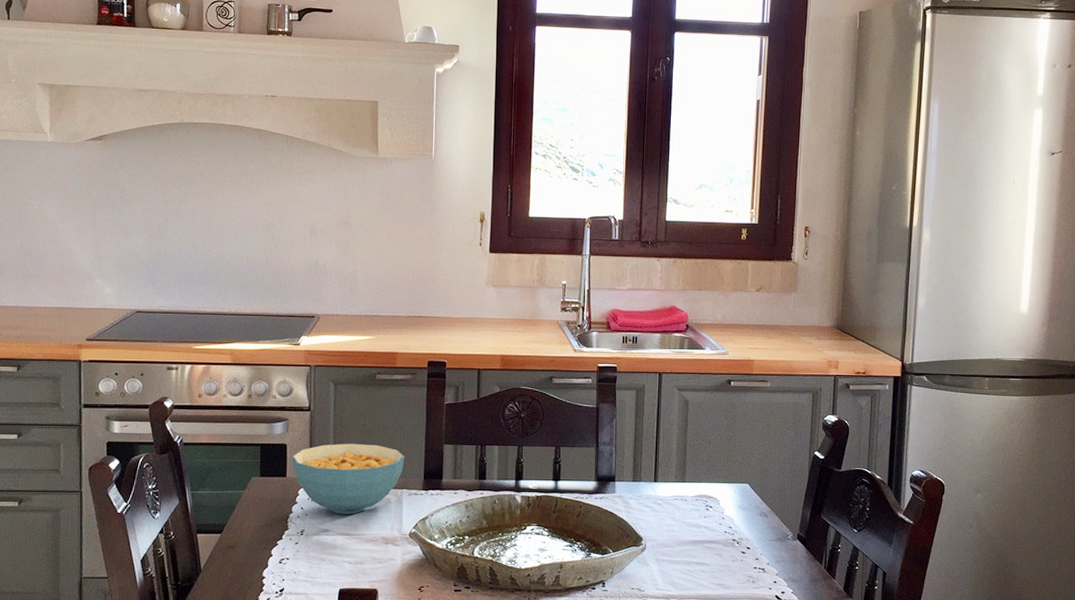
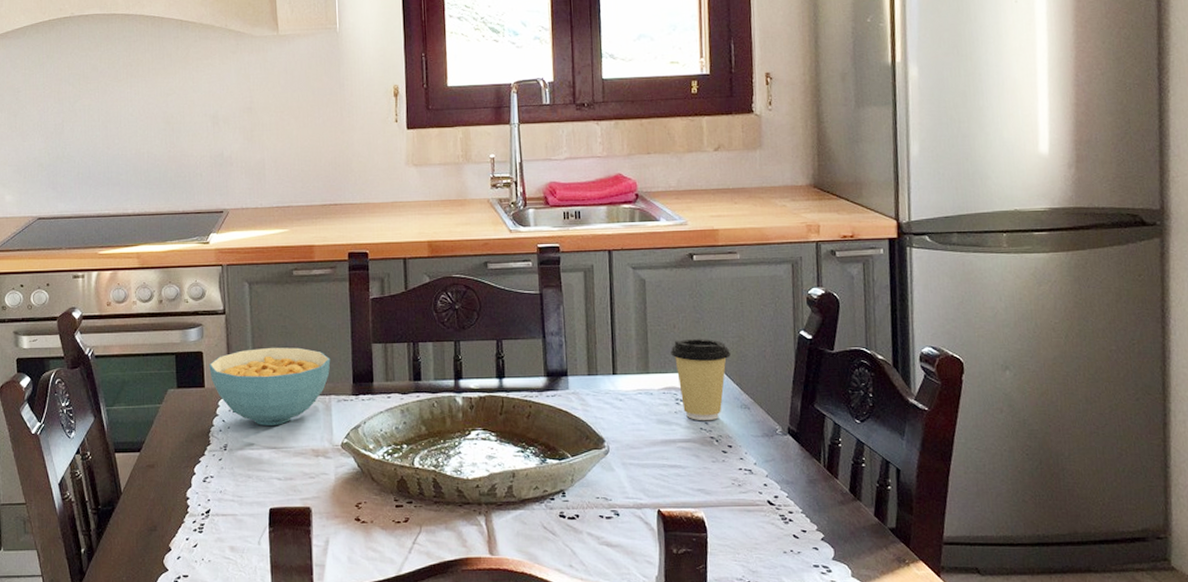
coffee cup: none [705,454,755,526] -> present [670,339,730,421]

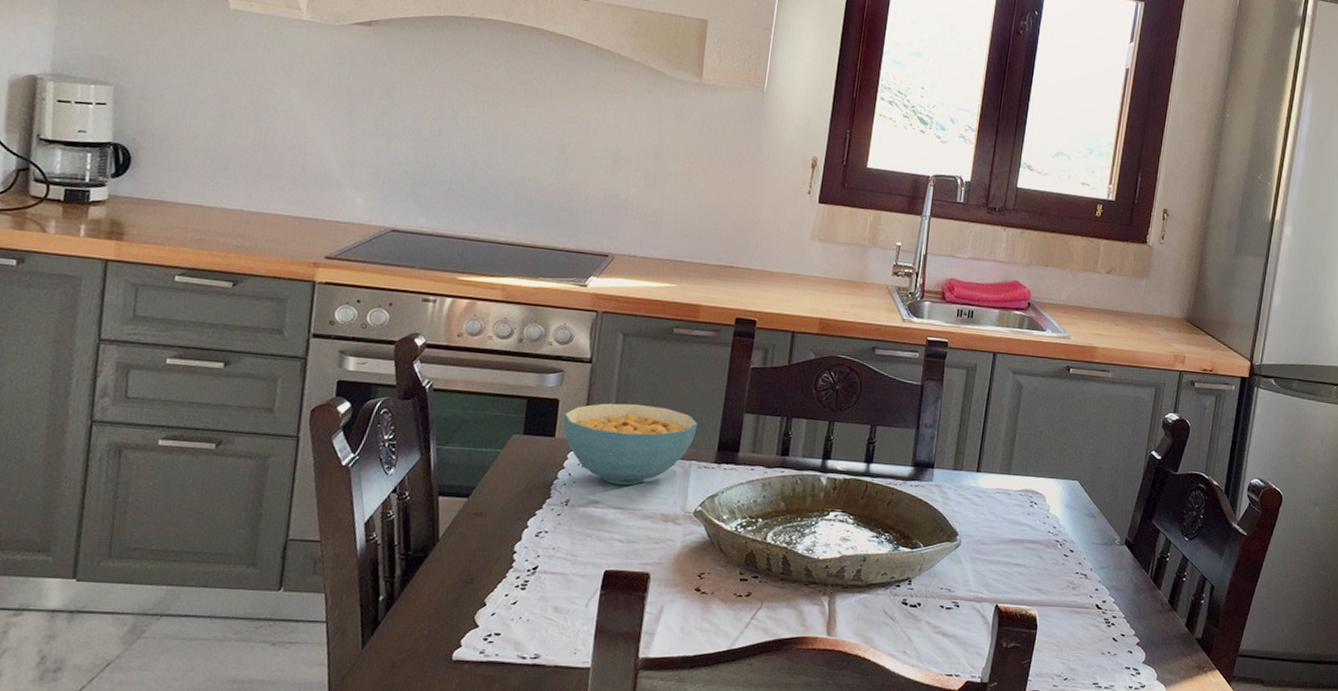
coffee cup: present [670,339,730,421] -> none [1033,446,1087,526]

